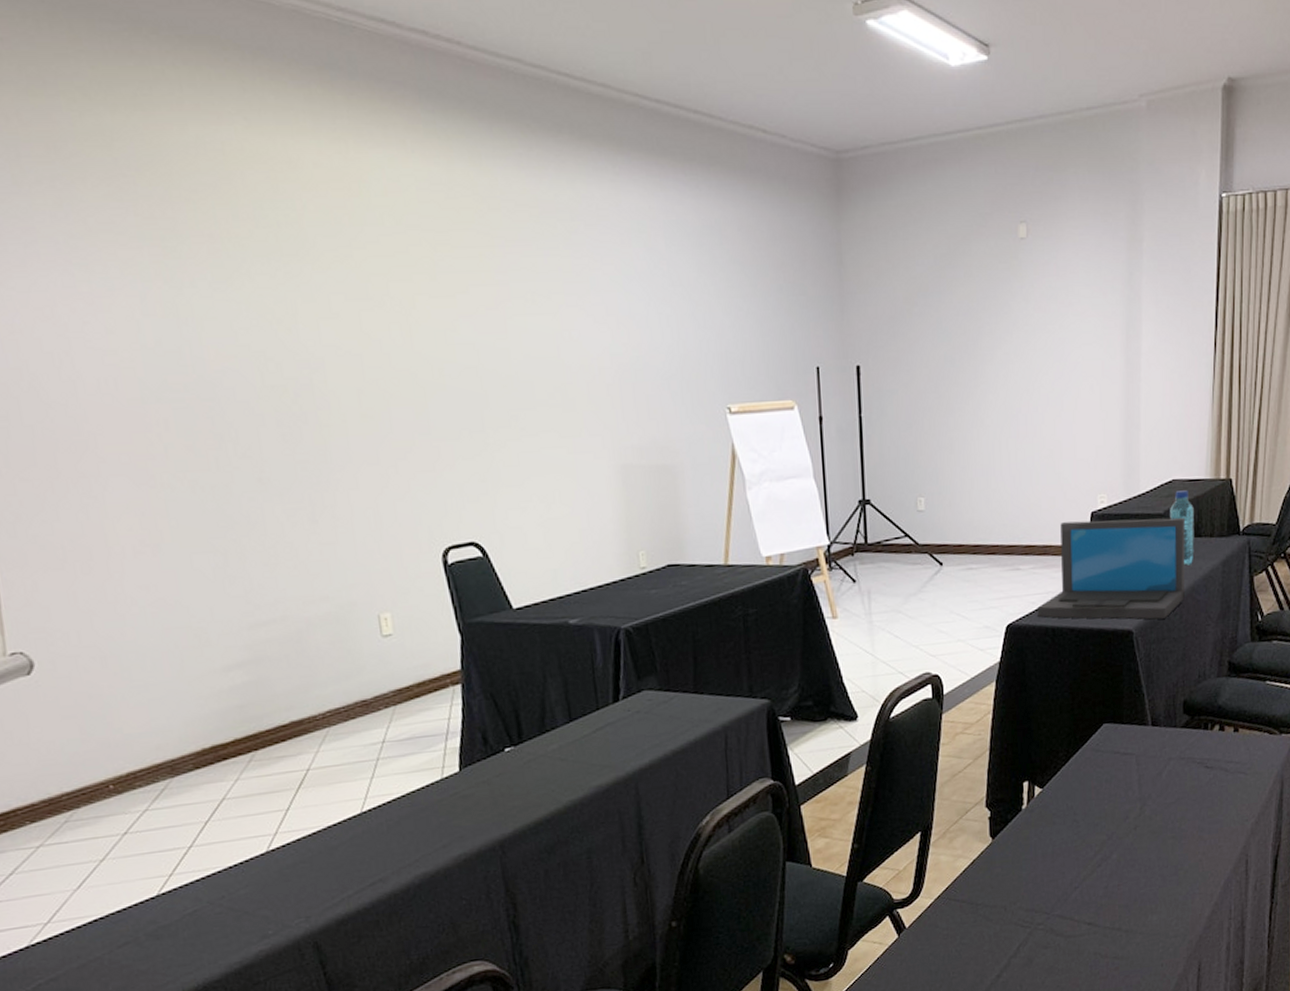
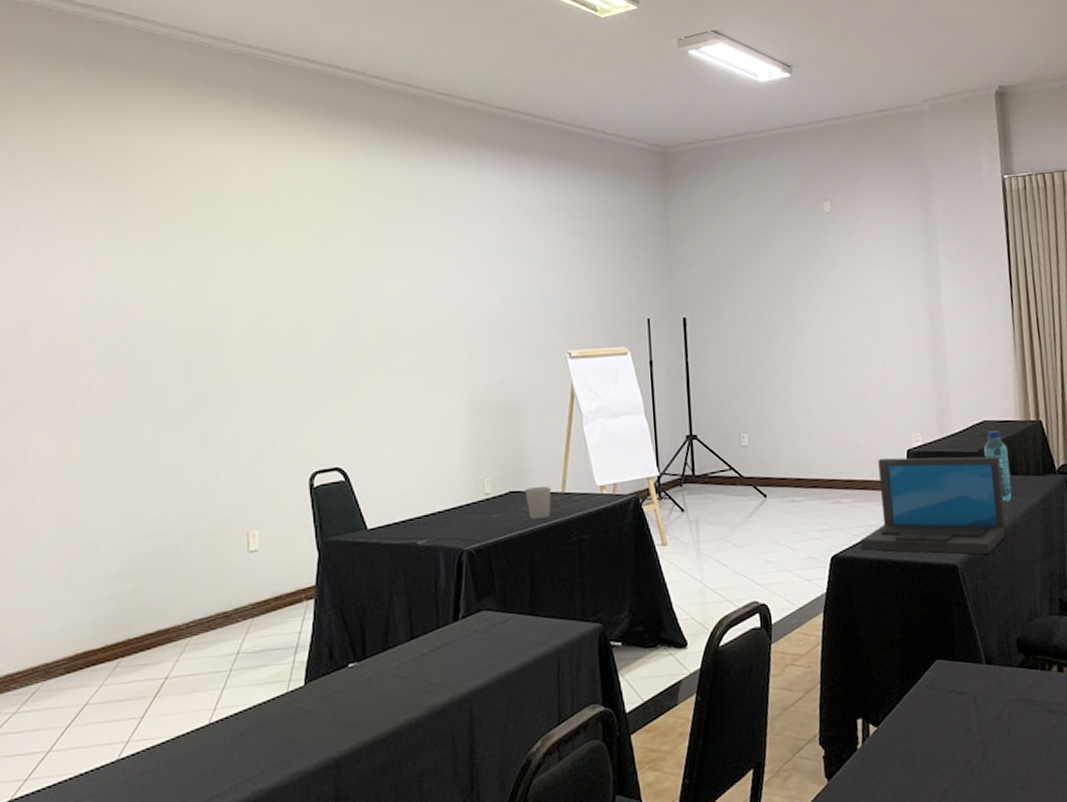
dixie cup: none [684,559,714,594] -> present [525,487,551,520]

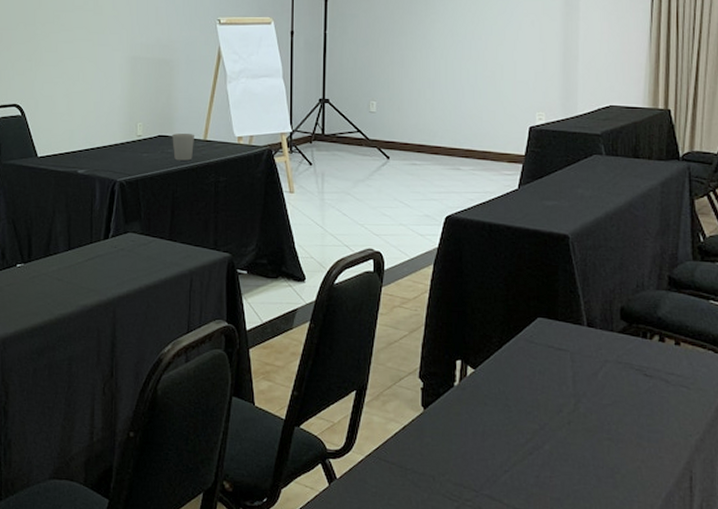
laptop: present [860,456,1007,555] -> none [475,133,623,228]
water bottle: present [984,431,1013,502] -> none [607,116,632,183]

